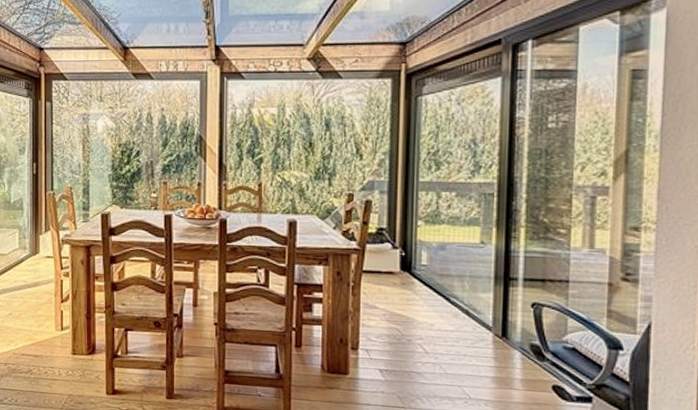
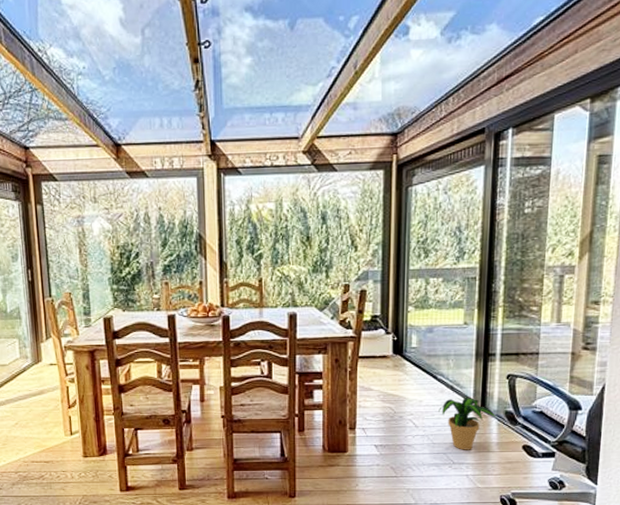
potted plant: none [452,324,521,385] -> present [439,397,498,450]

